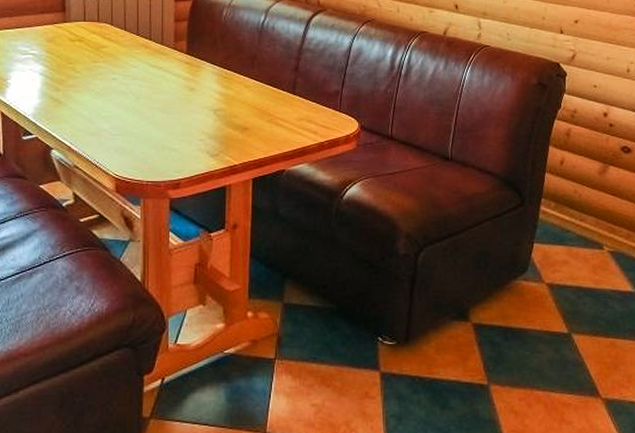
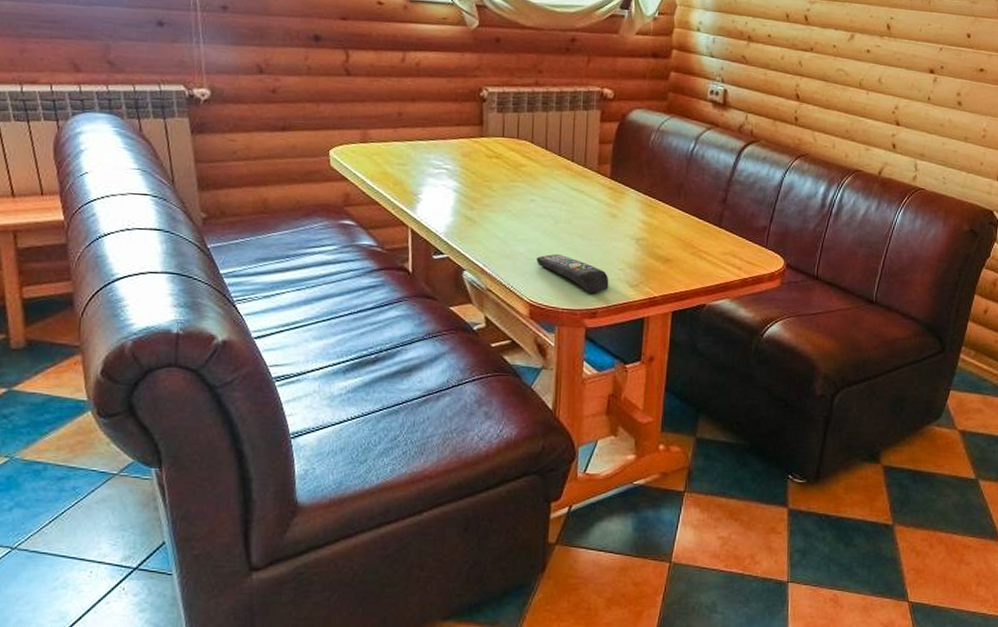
remote control: none [120,128,190,165] -> present [536,253,609,293]

